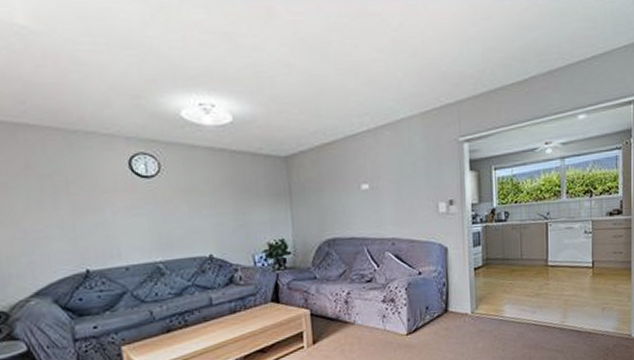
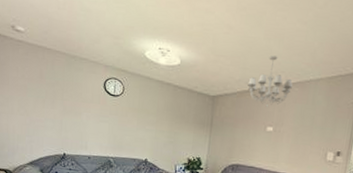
chandelier: none [326,95,382,160] -> present [248,55,293,107]

